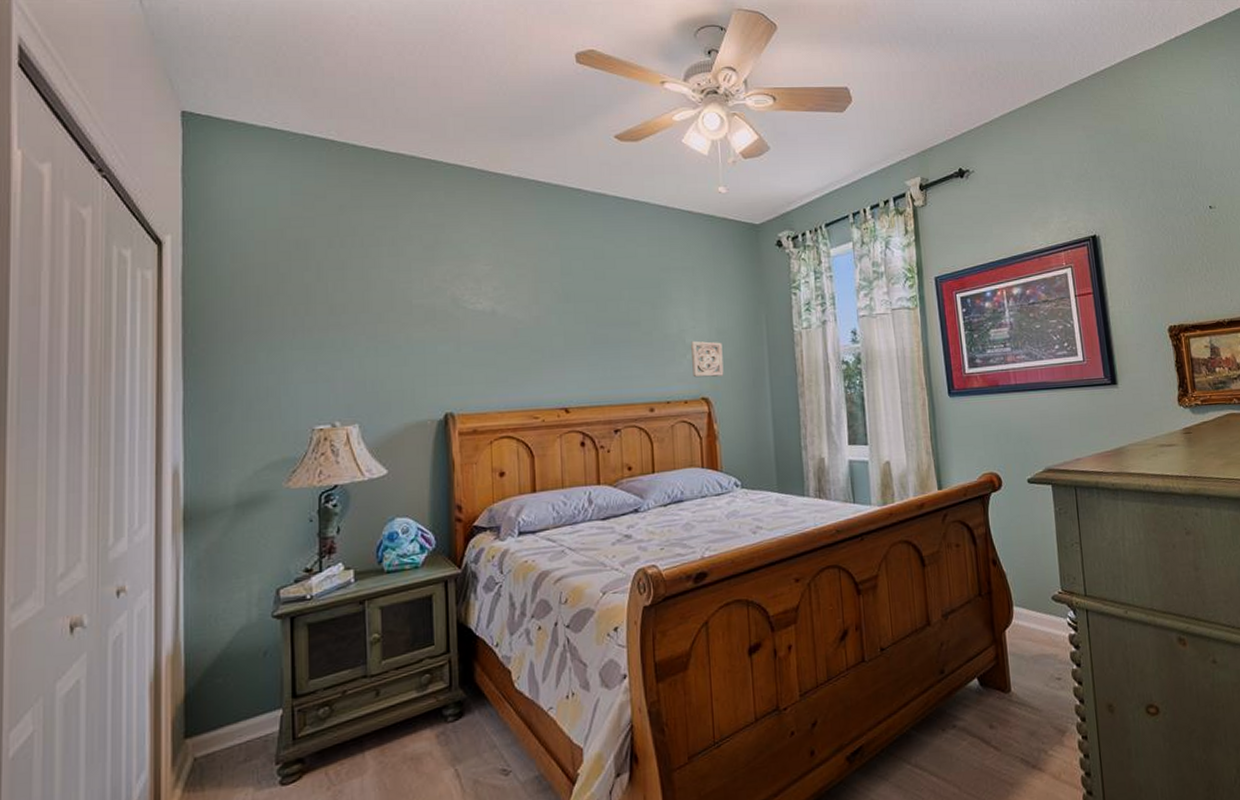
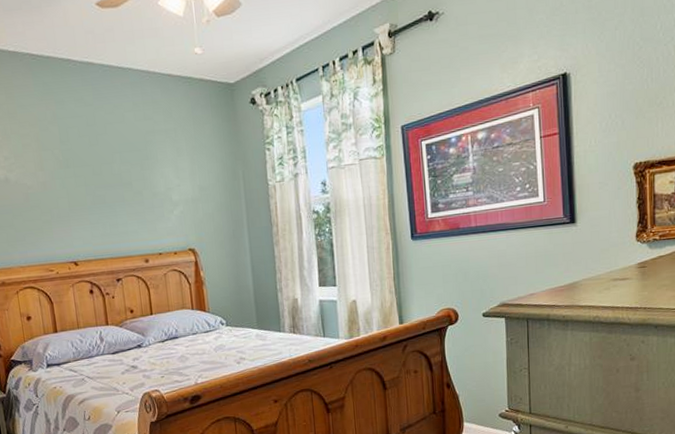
wall ornament: present [691,341,724,378] -> none [177,197,207,231]

